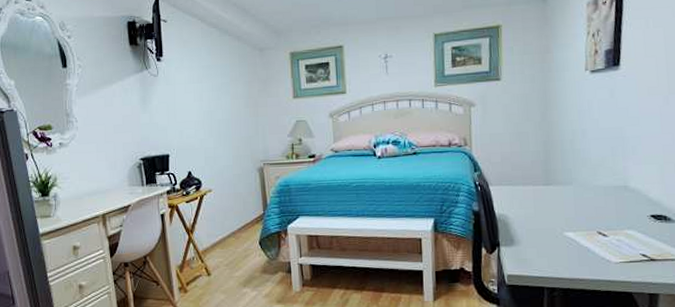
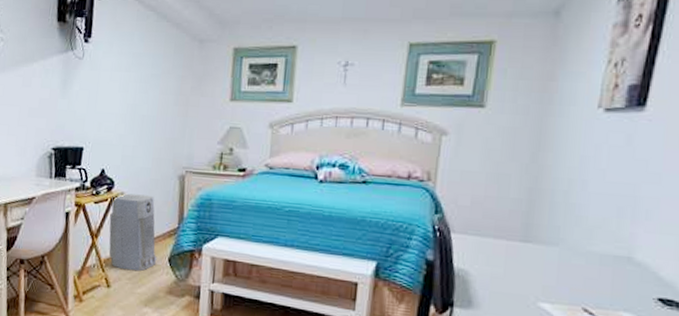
air purifier: none [201,189,249,258] -> present [108,193,157,272]

